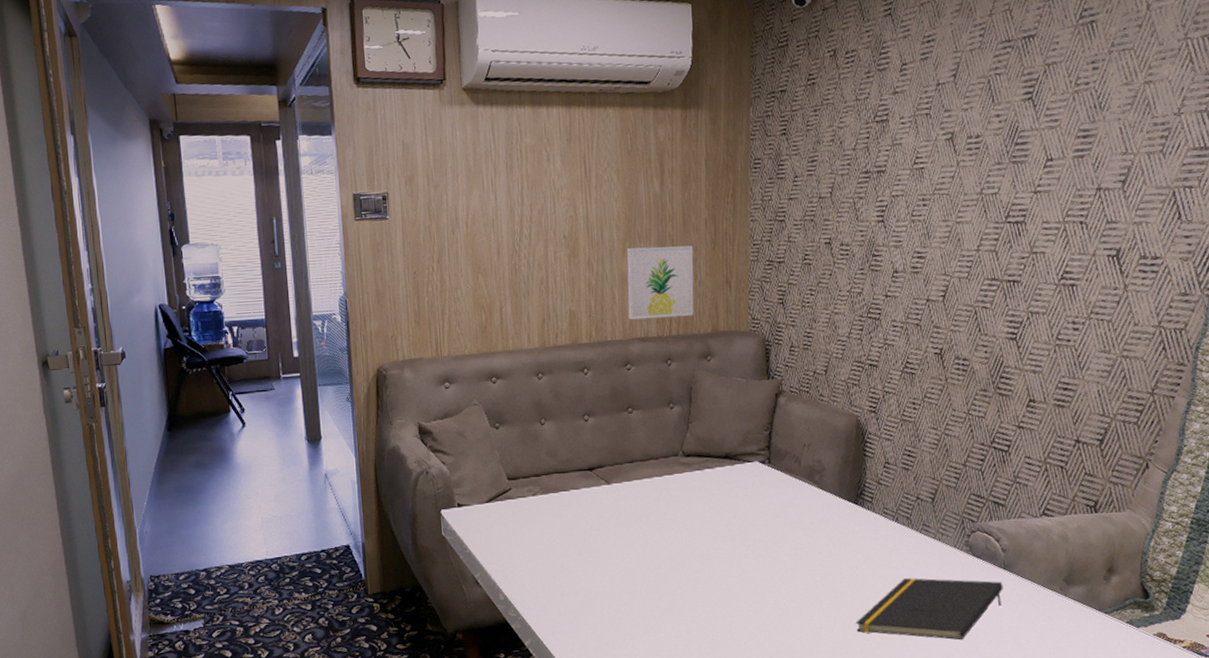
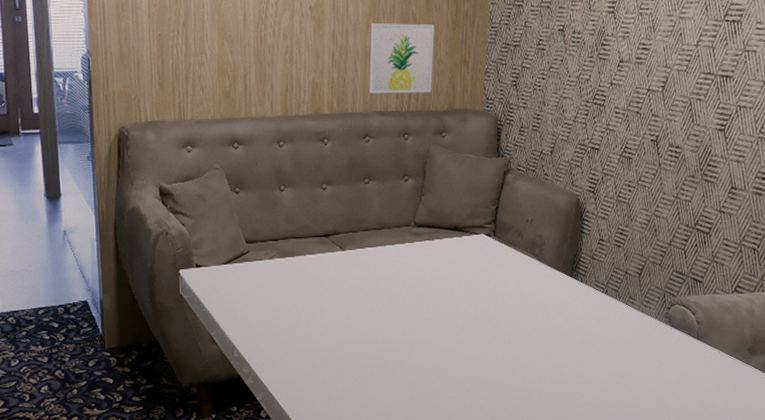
notepad: present [856,578,1003,640] -> none [563,345,695,402]

